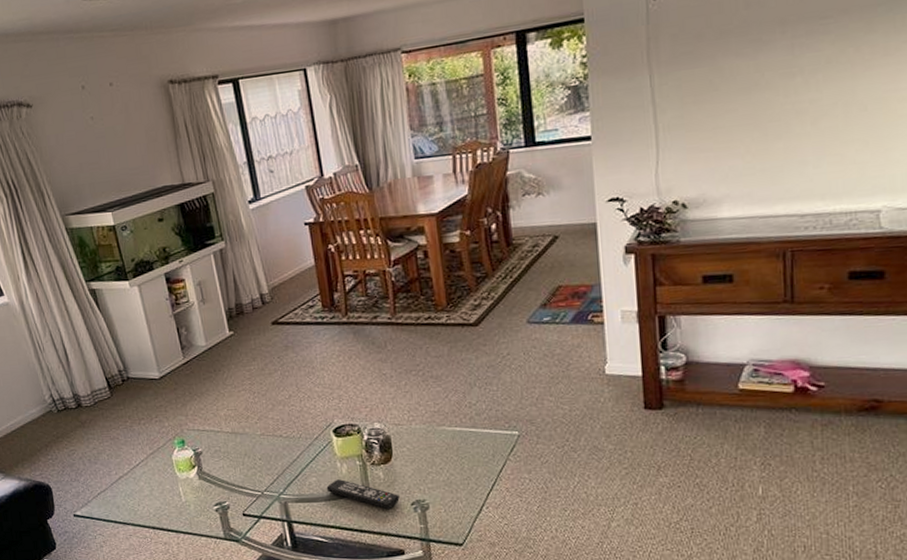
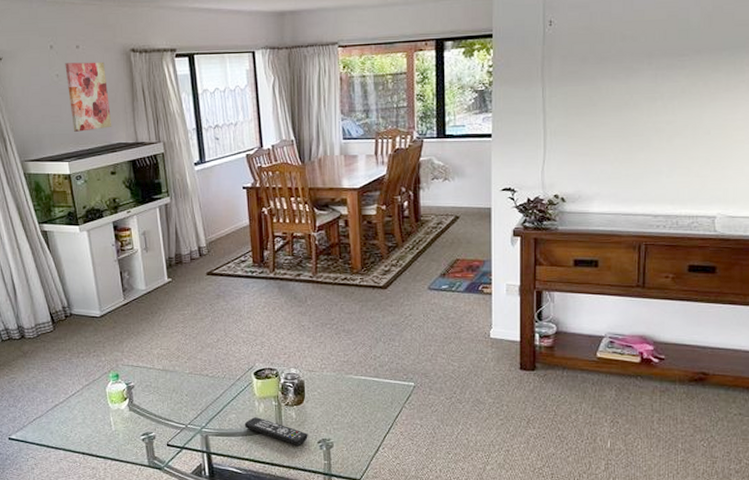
wall art: none [99,97,156,178] -> present [65,61,112,132]

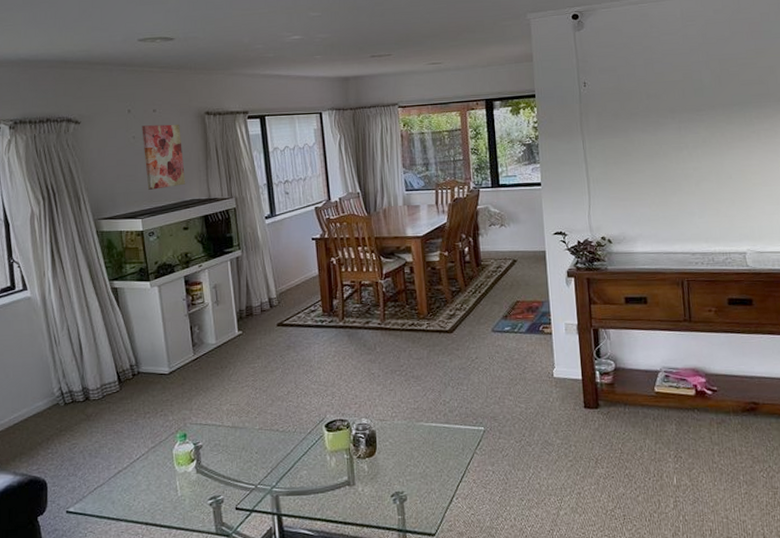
remote control: present [244,417,308,445] -> none [316,472,381,501]

